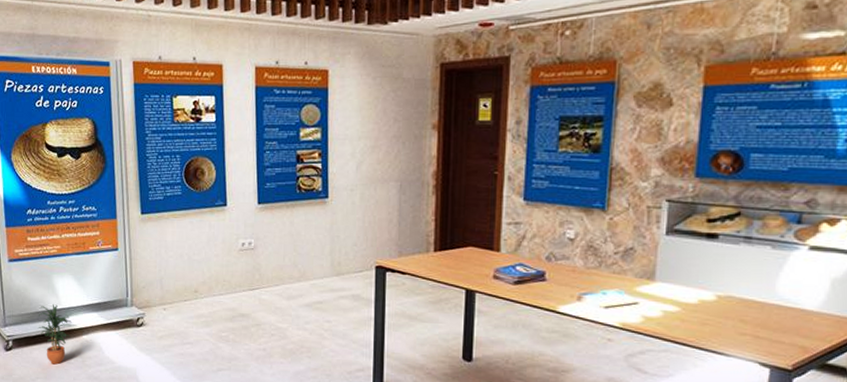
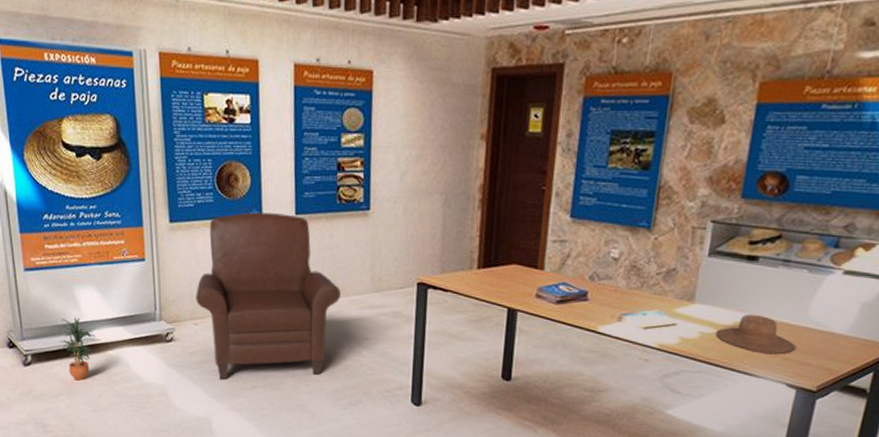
chair: none [165,203,302,363] -> present [196,212,341,380]
sunhat: none [680,291,767,333] -> present [716,314,797,355]

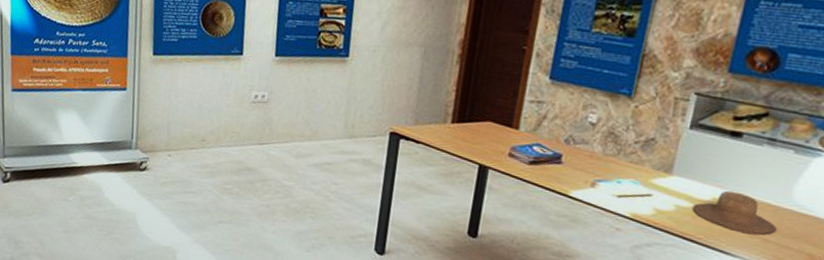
potted plant: present [58,317,96,381] -> none [37,139,73,201]
chair: present [196,212,341,380] -> none [171,50,314,215]

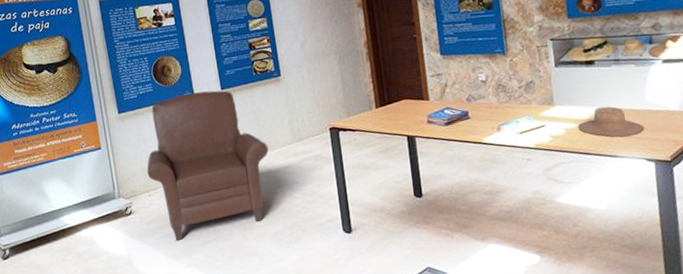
chair: none [171,50,314,215] -> present [147,90,269,241]

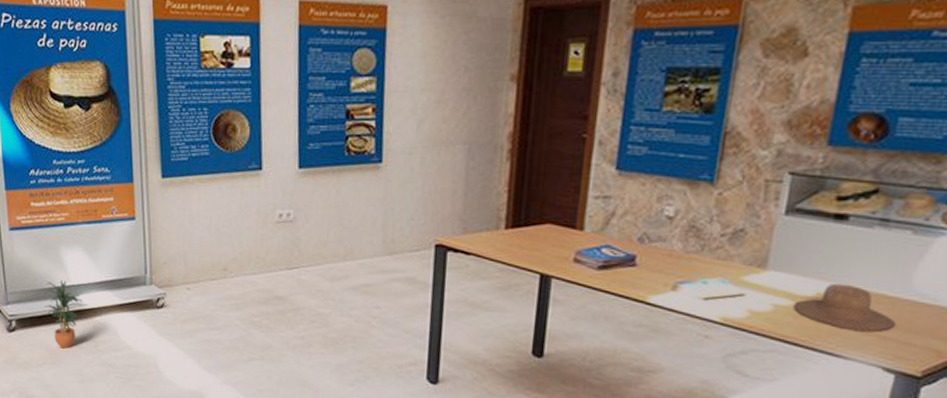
potted plant: none [32,208,65,265] -> present [44,280,82,349]
chair: present [147,90,269,241] -> none [189,166,348,351]

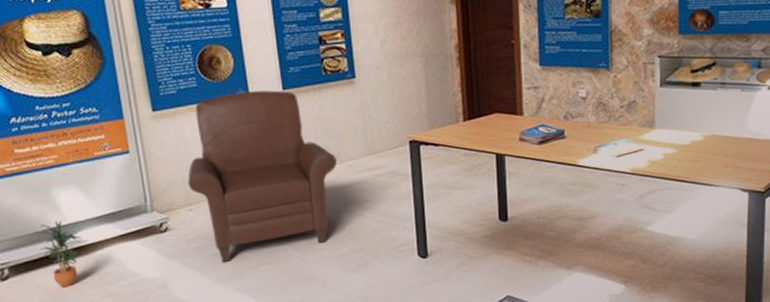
chair: none [189,166,348,351] -> present [188,90,337,263]
sunhat: present [794,283,897,333] -> none [677,132,743,166]

